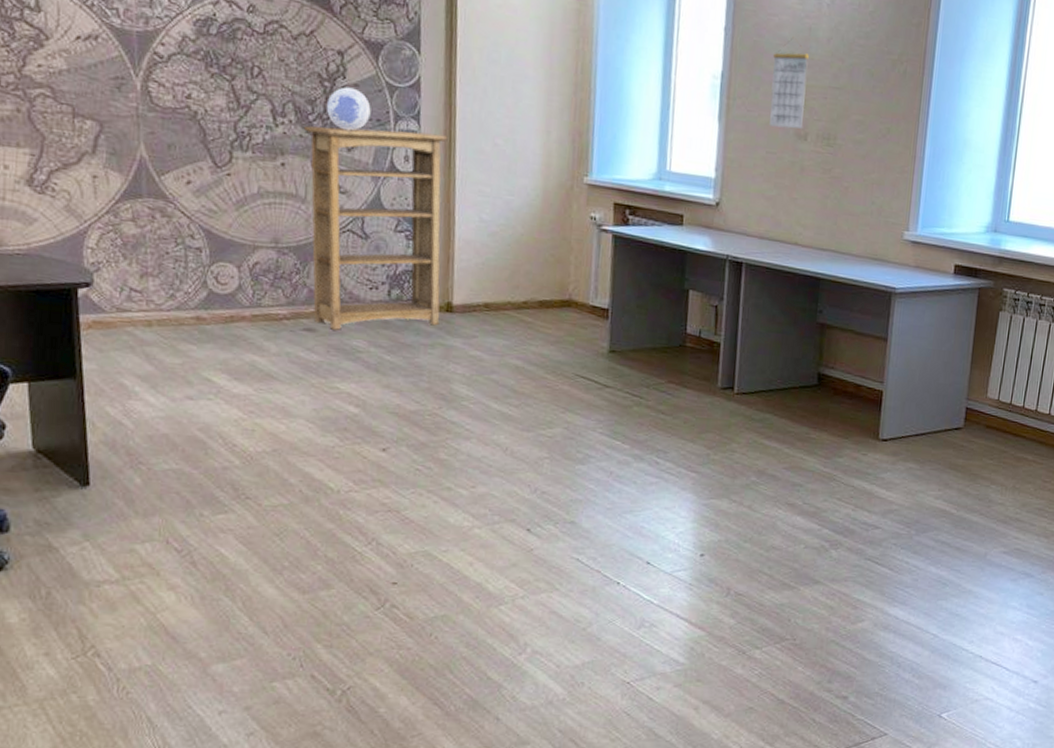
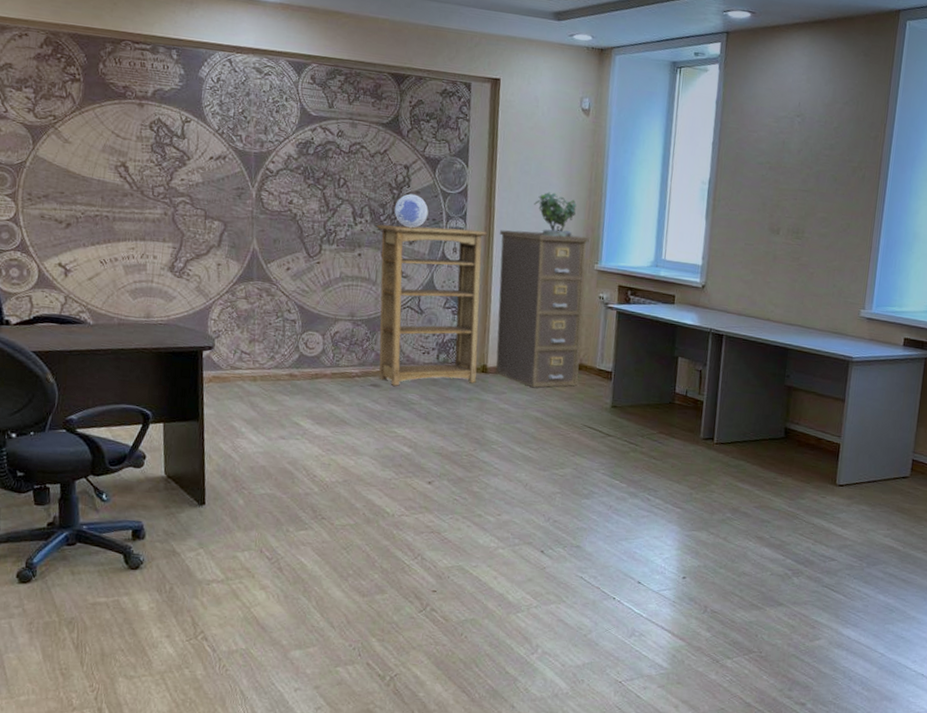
filing cabinet: none [462,133,578,330] -> present [496,230,591,388]
potted plant: none [506,85,559,144] -> present [534,191,576,238]
calendar: present [770,36,809,129] -> none [748,149,782,224]

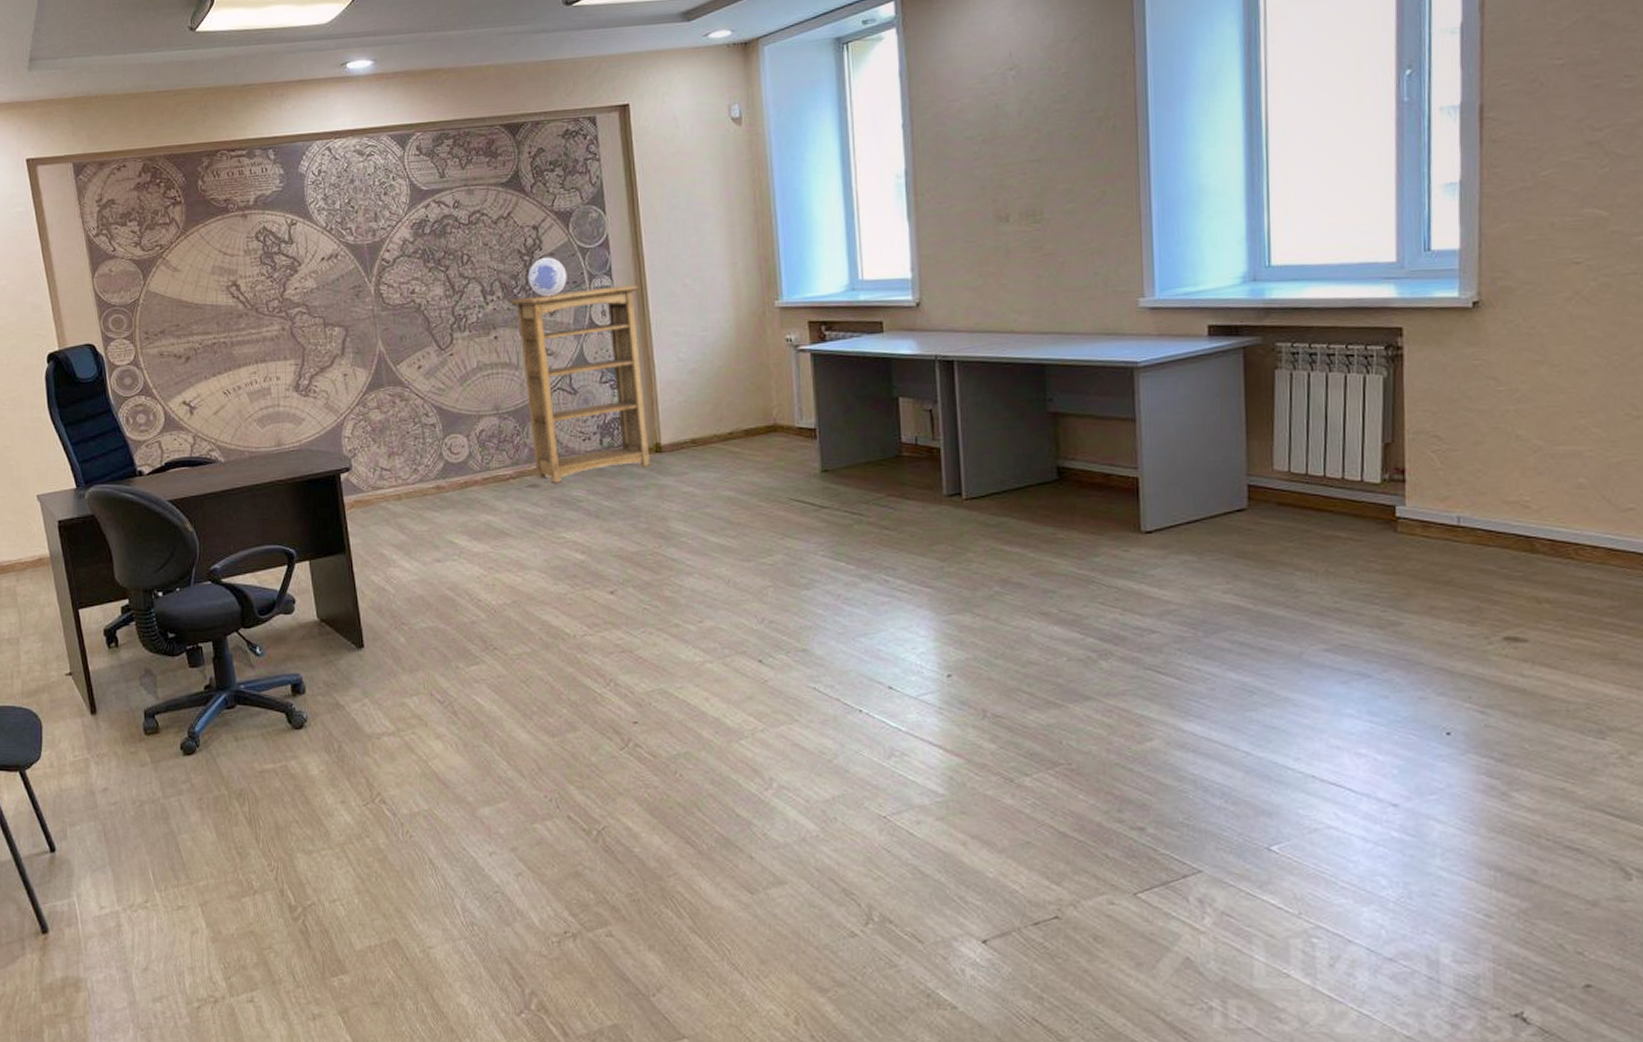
filing cabinet: present [496,230,591,388] -> none [653,269,775,462]
potted plant: present [534,191,576,238] -> none [690,220,746,277]

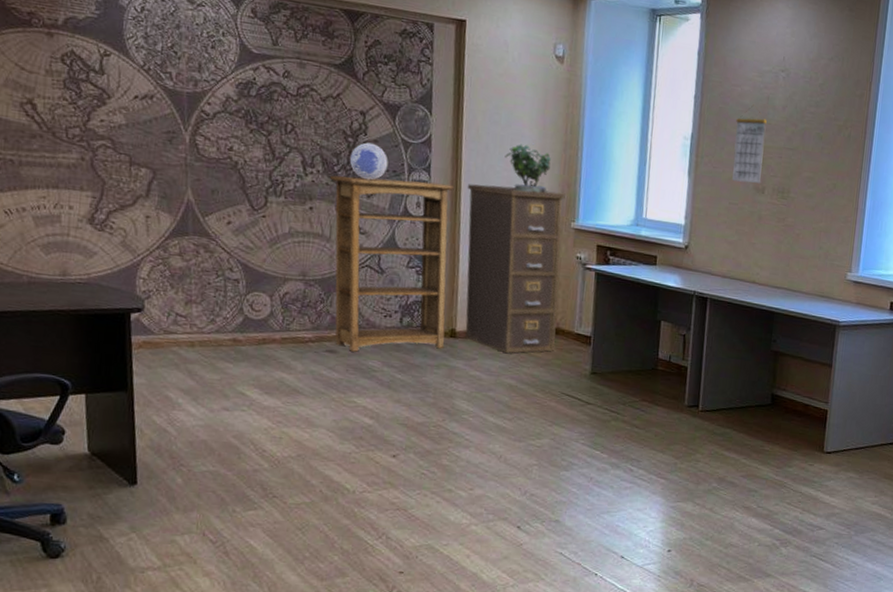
filing cabinet: none [653,269,775,462] -> present [465,184,567,354]
potted plant: none [690,220,746,277] -> present [505,143,551,193]
calendar: none [959,118,1002,214] -> present [732,104,767,183]

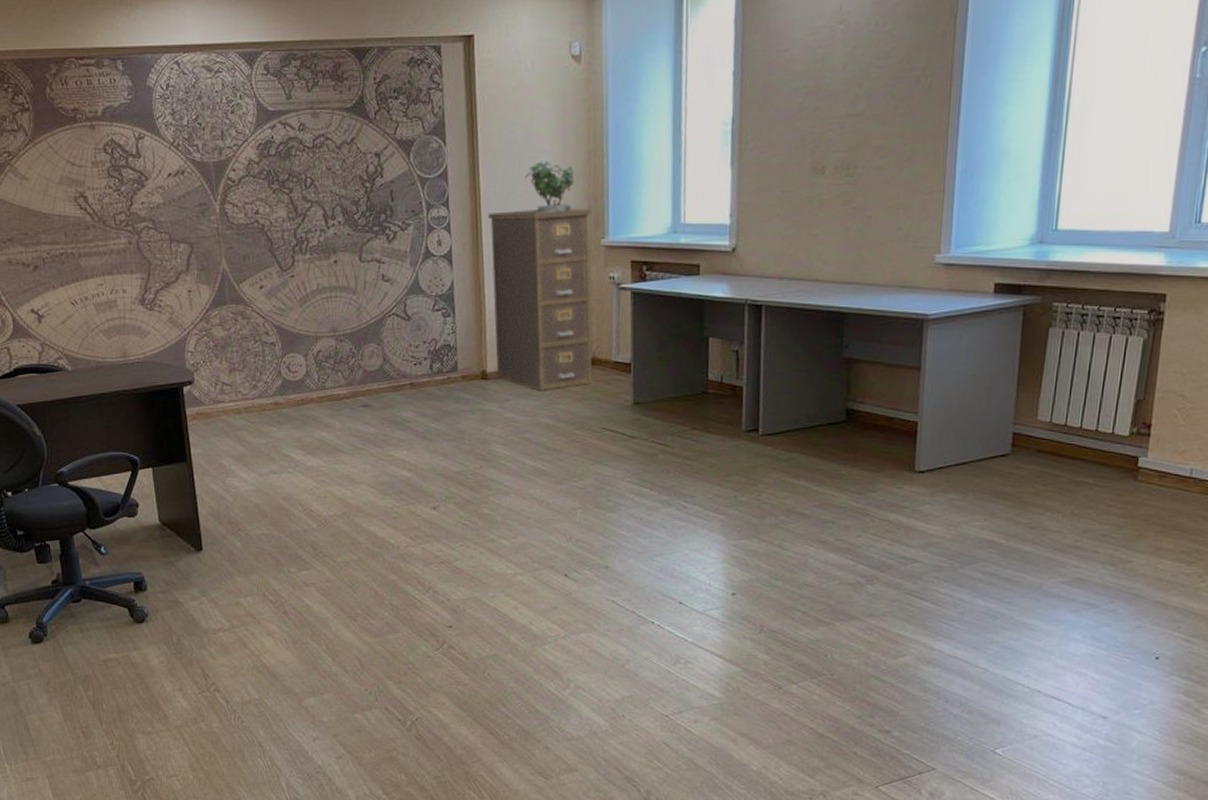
bookshelf: present [330,175,455,352] -> none [351,217,476,404]
globe: present [349,142,390,181] -> none [368,185,407,224]
calendar: present [732,104,767,183] -> none [784,70,823,164]

